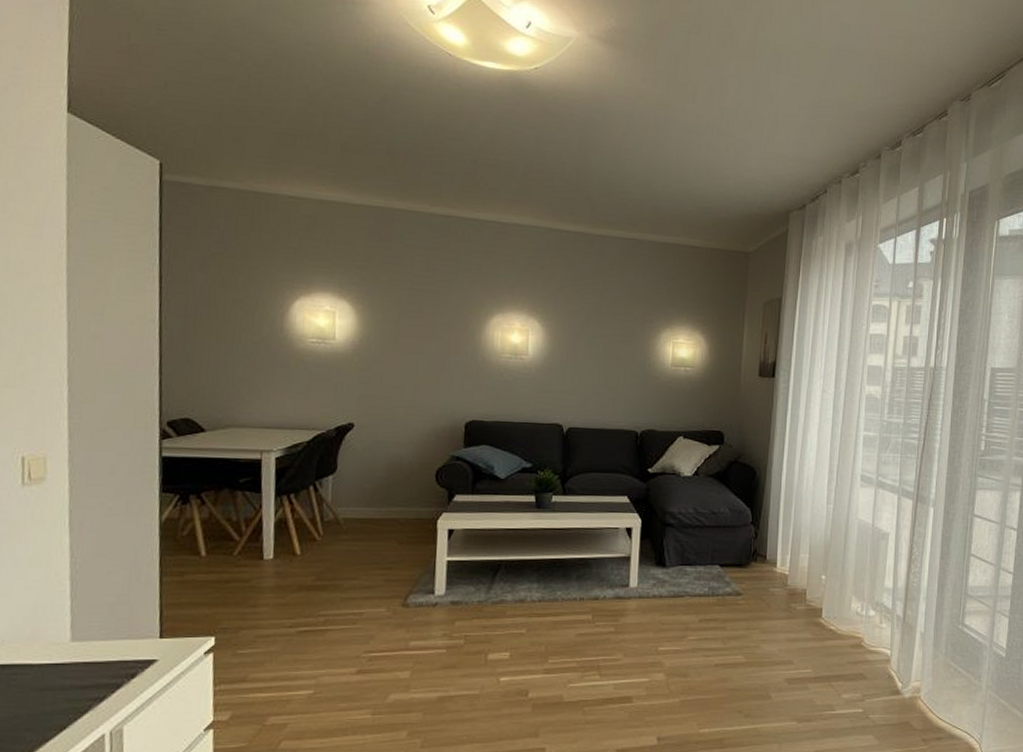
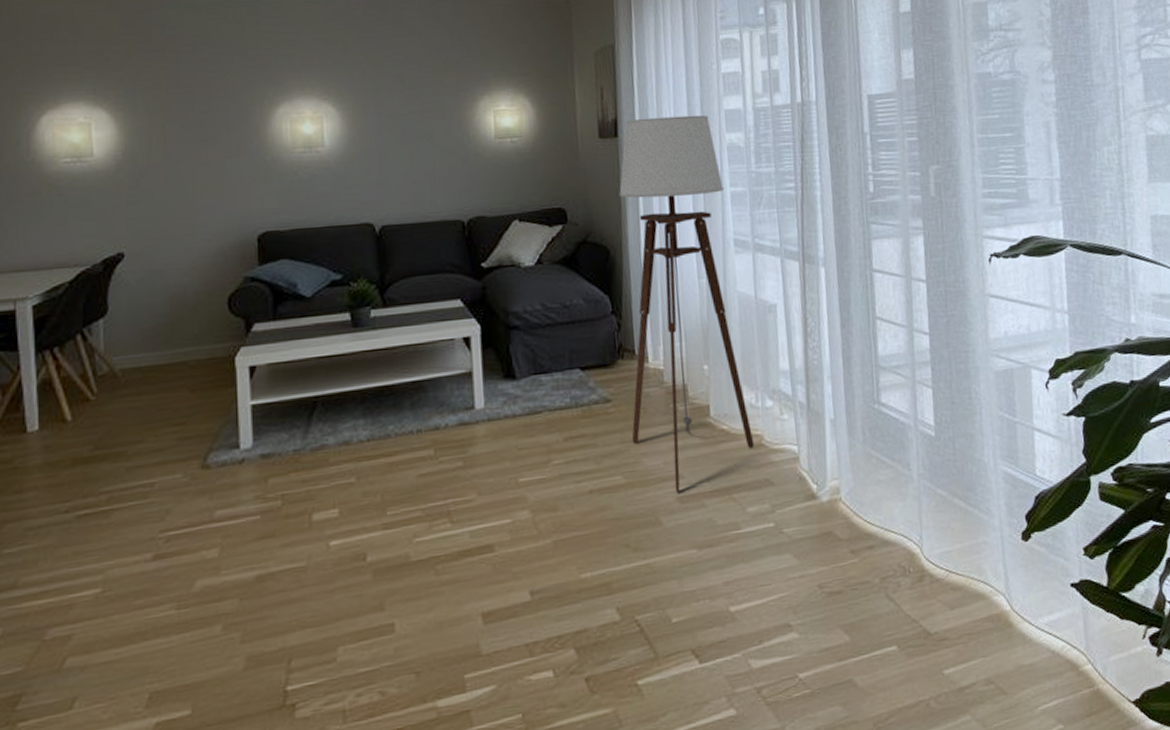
floor lamp: none [755,364,859,676] -> present [619,115,755,493]

